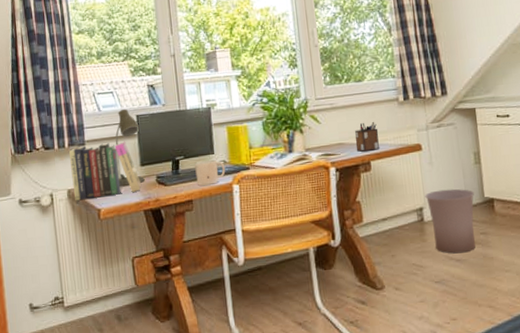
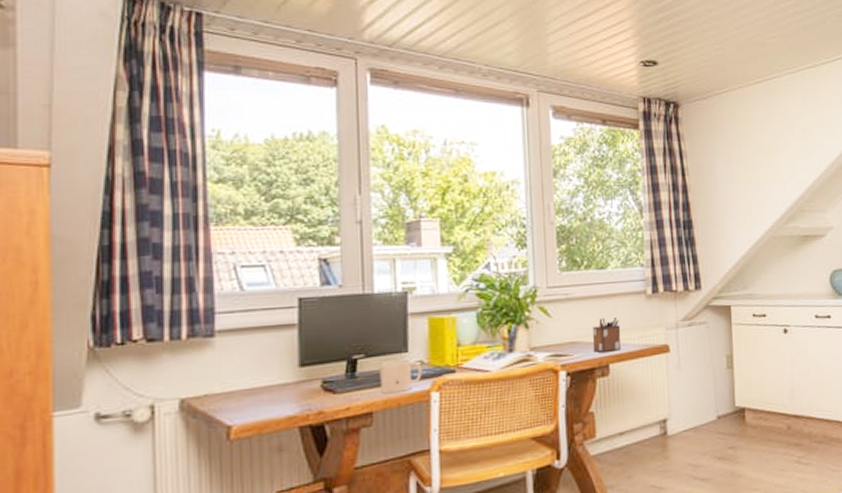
books: present [69,141,142,201] -> none [188,333,299,415]
desk lamp: present [115,108,145,187] -> none [263,288,304,395]
waste bin: present [425,188,475,254] -> none [670,397,724,472]

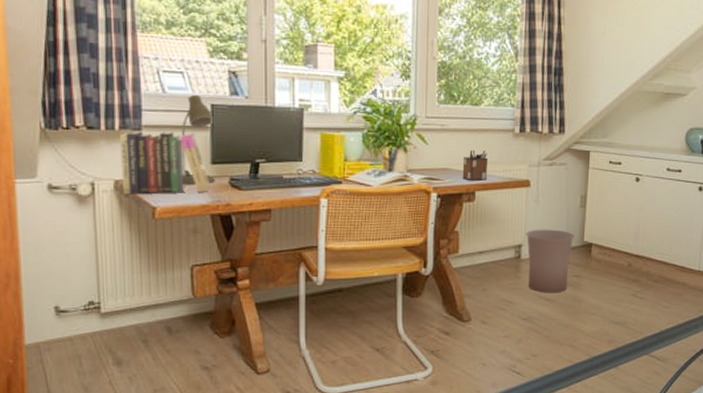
books: none [188,333,299,415] -> present [120,130,211,195]
desk lamp: none [263,288,304,395] -> present [181,94,215,185]
mug: present [379,359,422,394] -> none [278,167,314,196]
waste bin: none [670,397,724,472] -> present [525,229,574,293]

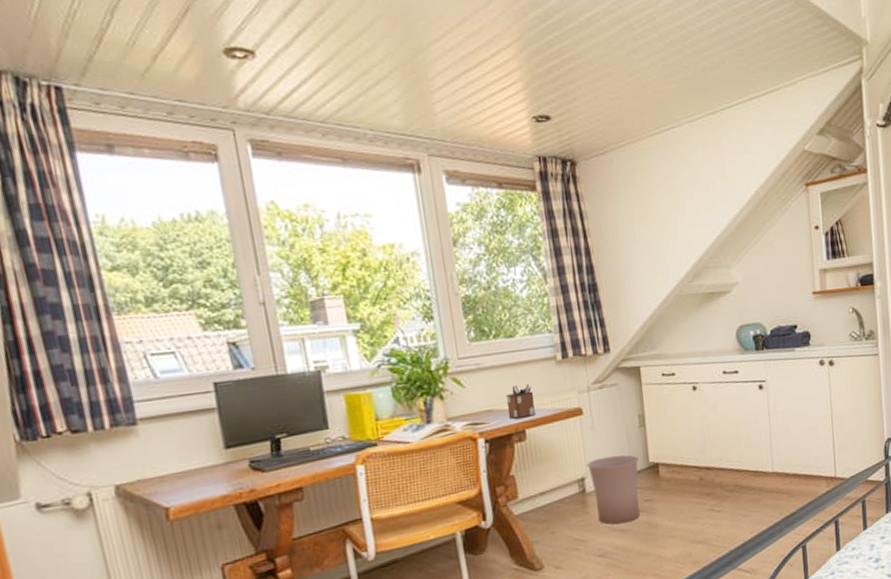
books: present [120,130,211,195] -> none [112,417,229,500]
desk lamp: present [181,94,215,185] -> none [183,374,233,477]

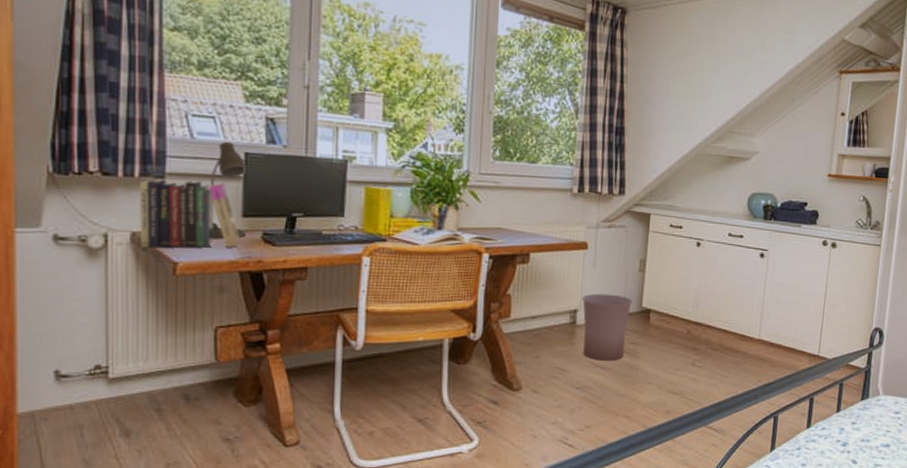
books: none [112,417,229,500] -> present [140,178,241,248]
desk lamp: none [183,374,233,477] -> present [210,141,247,240]
desk organizer: present [506,384,535,420] -> none [516,210,545,242]

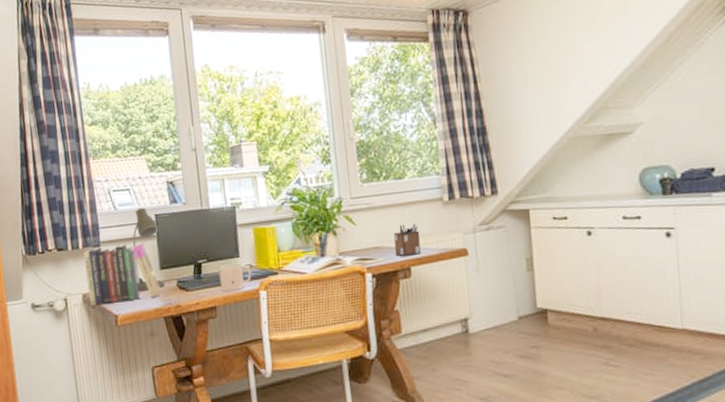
mug: none [316,222,356,254] -> present [218,263,252,292]
desk organizer: none [516,210,545,242] -> present [393,224,421,257]
waste bin: present [581,293,632,361] -> none [470,298,525,369]

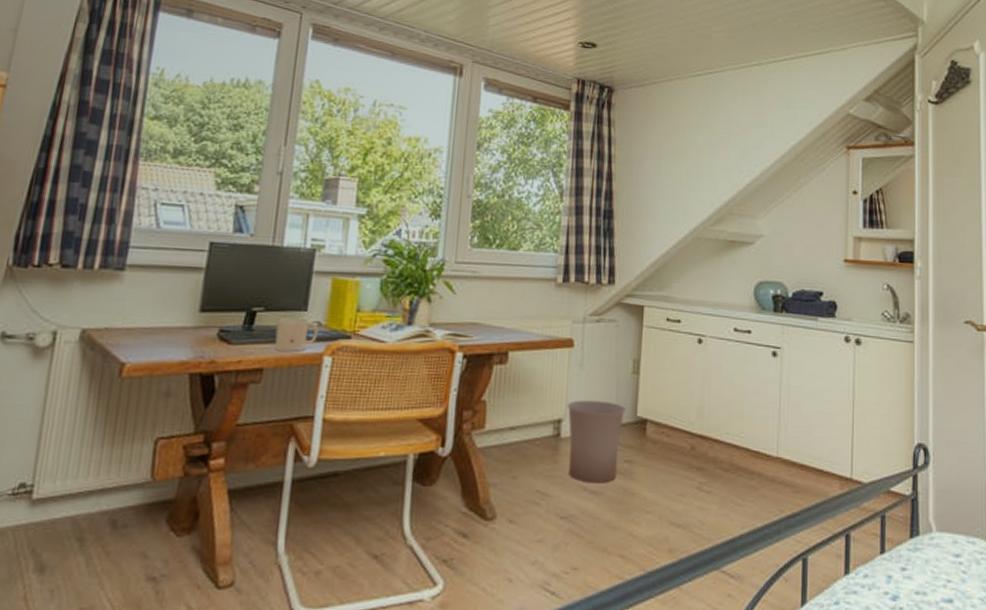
books: present [84,243,162,306] -> none [88,270,196,347]
desk lamp: present [132,207,165,292] -> none [165,230,211,337]
desk organizer: present [393,224,421,257] -> none [493,302,526,340]
waste bin: none [470,298,525,369] -> present [567,400,626,483]

